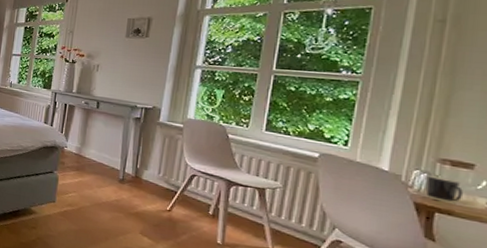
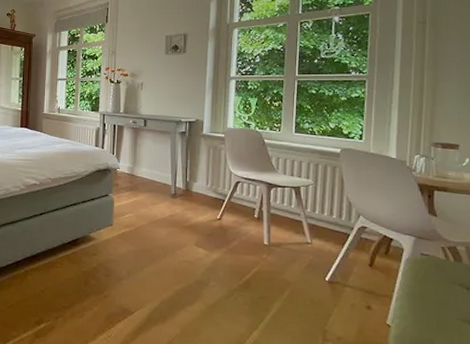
mug: present [425,175,463,203] -> none [425,159,453,181]

